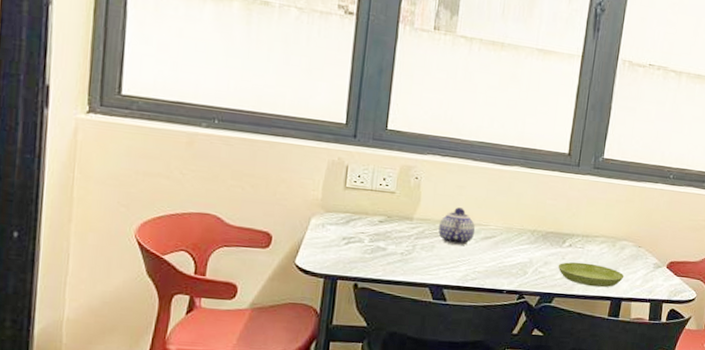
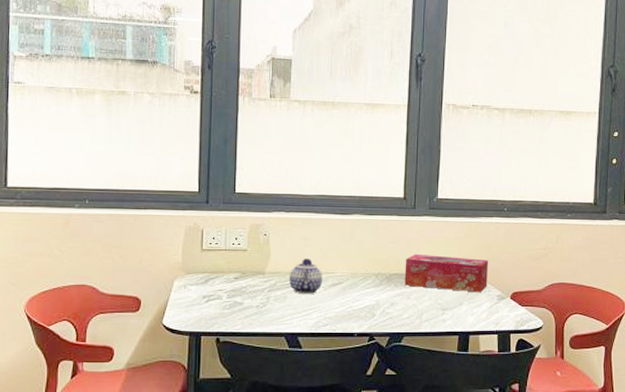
saucer: present [558,262,625,288] -> none [404,300,470,323]
tissue box: none [560,213,649,259] -> present [404,253,489,293]

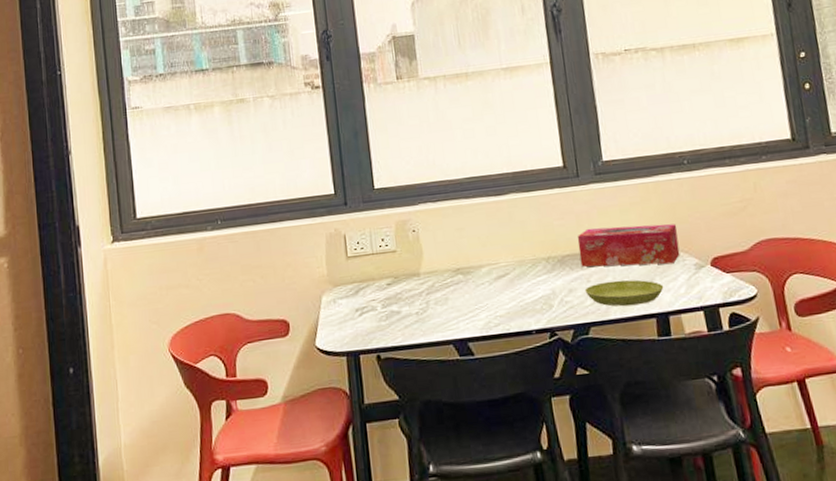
teapot: present [289,258,323,294] -> none [447,251,487,293]
saucer: none [404,300,470,323] -> present [584,279,664,307]

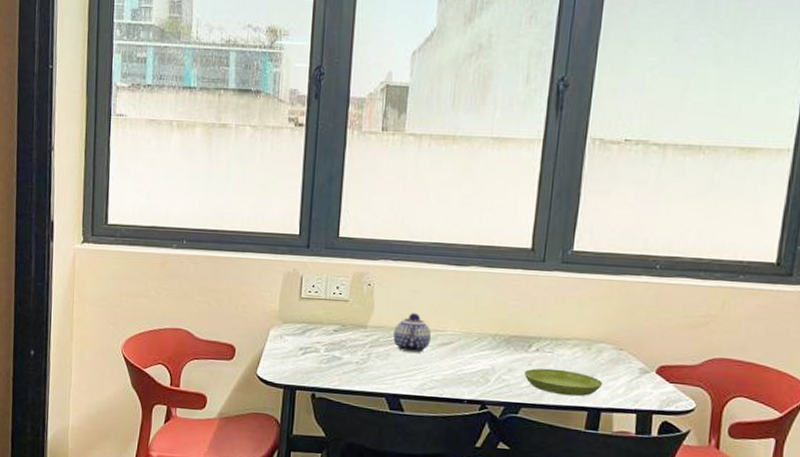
teapot: none [447,251,487,293] -> present [393,313,432,353]
tissue box: present [577,224,680,267] -> none [526,314,632,364]

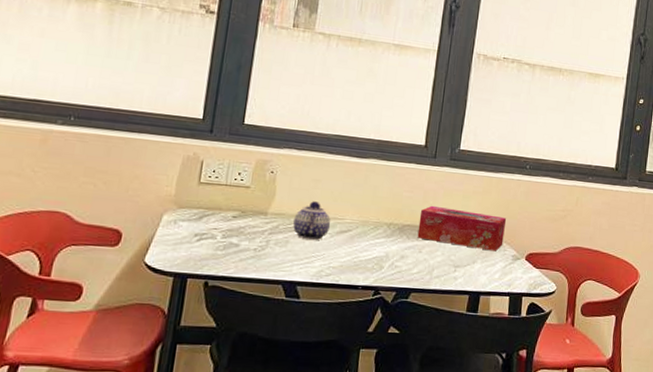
saucer: present [524,368,603,397] -> none [414,255,483,282]
tissue box: none [526,314,632,364] -> present [417,205,507,252]

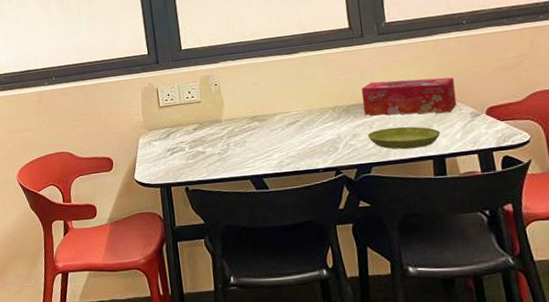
teapot: present [293,201,331,240] -> none [245,101,280,137]
saucer: none [414,255,483,282] -> present [367,126,441,150]

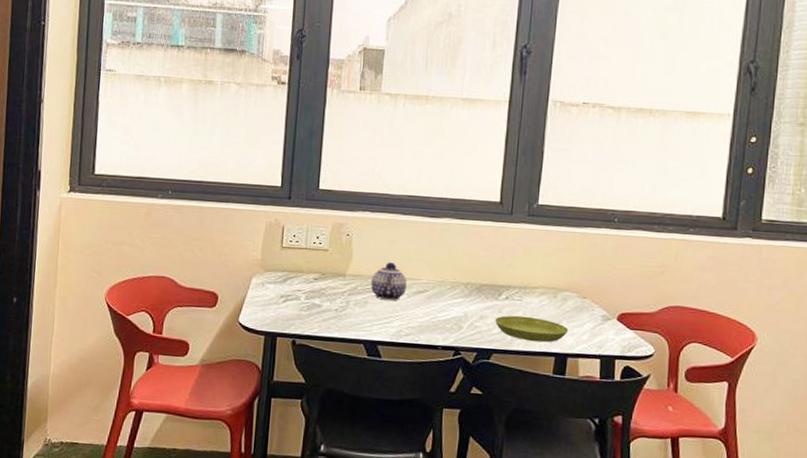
teapot: none [245,101,280,137] -> present [371,262,408,301]
tissue box: present [361,77,457,115] -> none [496,264,594,312]

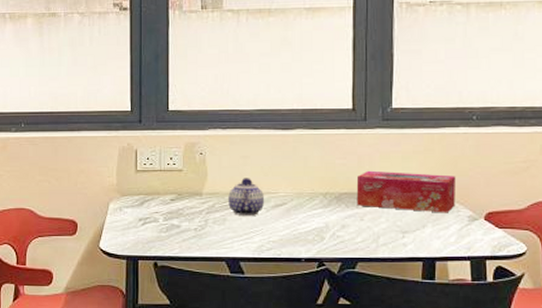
saucer: present [494,315,569,343] -> none [357,222,435,248]
tissue box: none [496,264,594,312] -> present [356,170,456,213]

